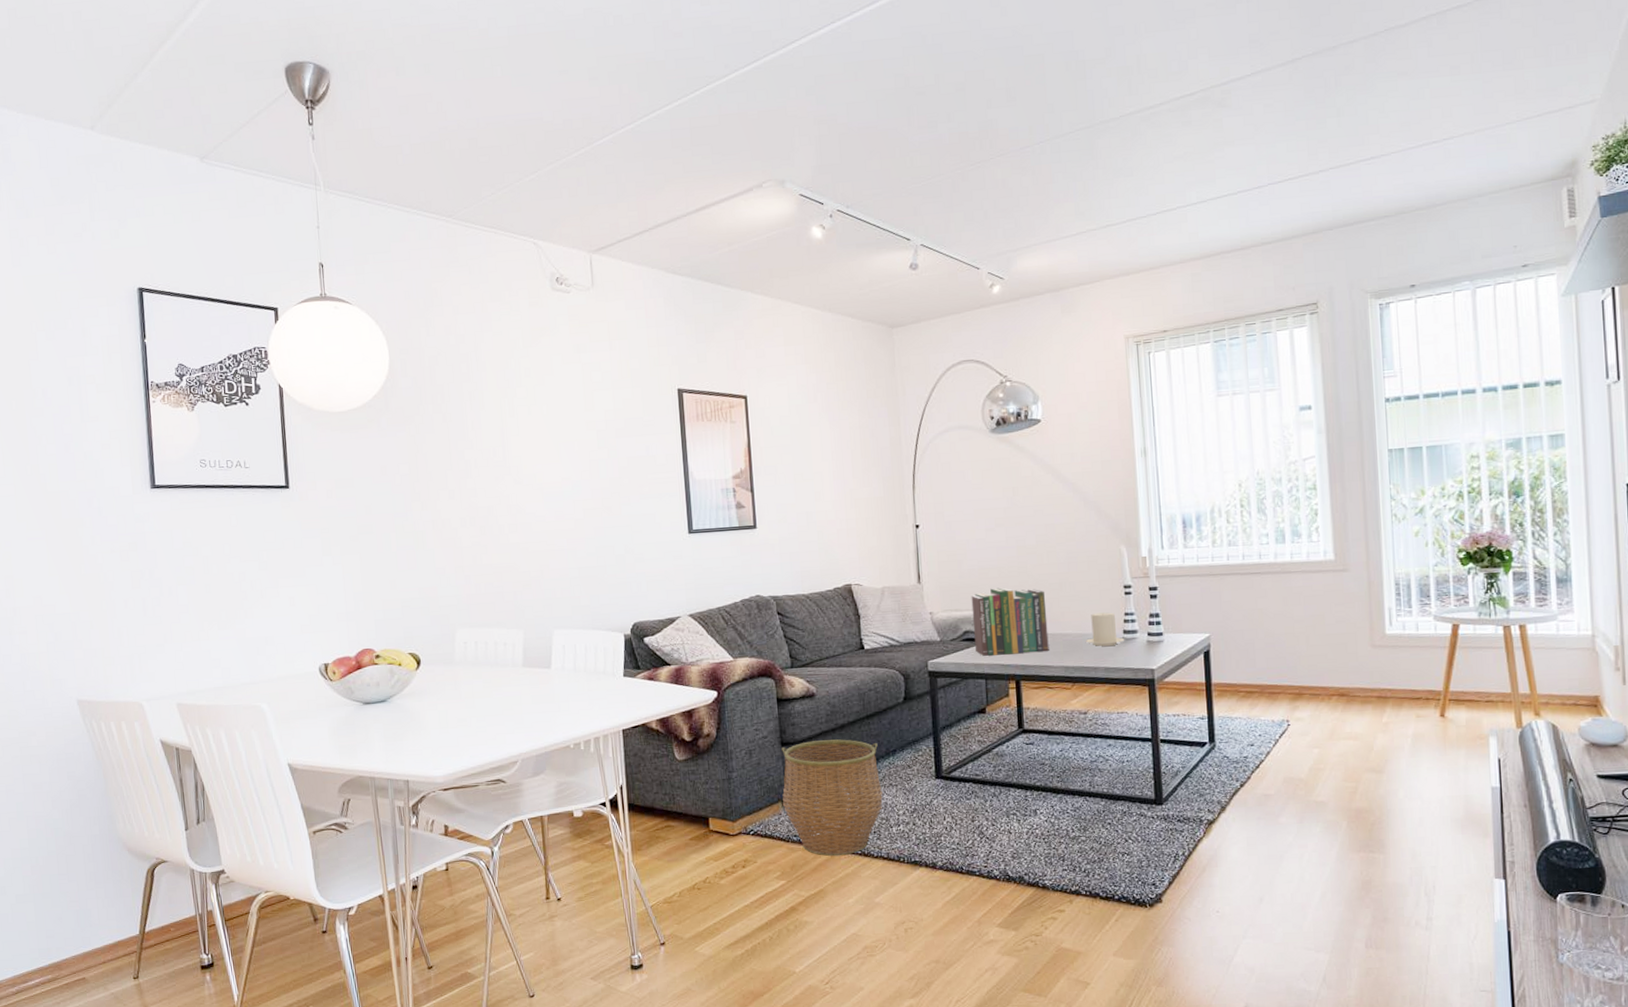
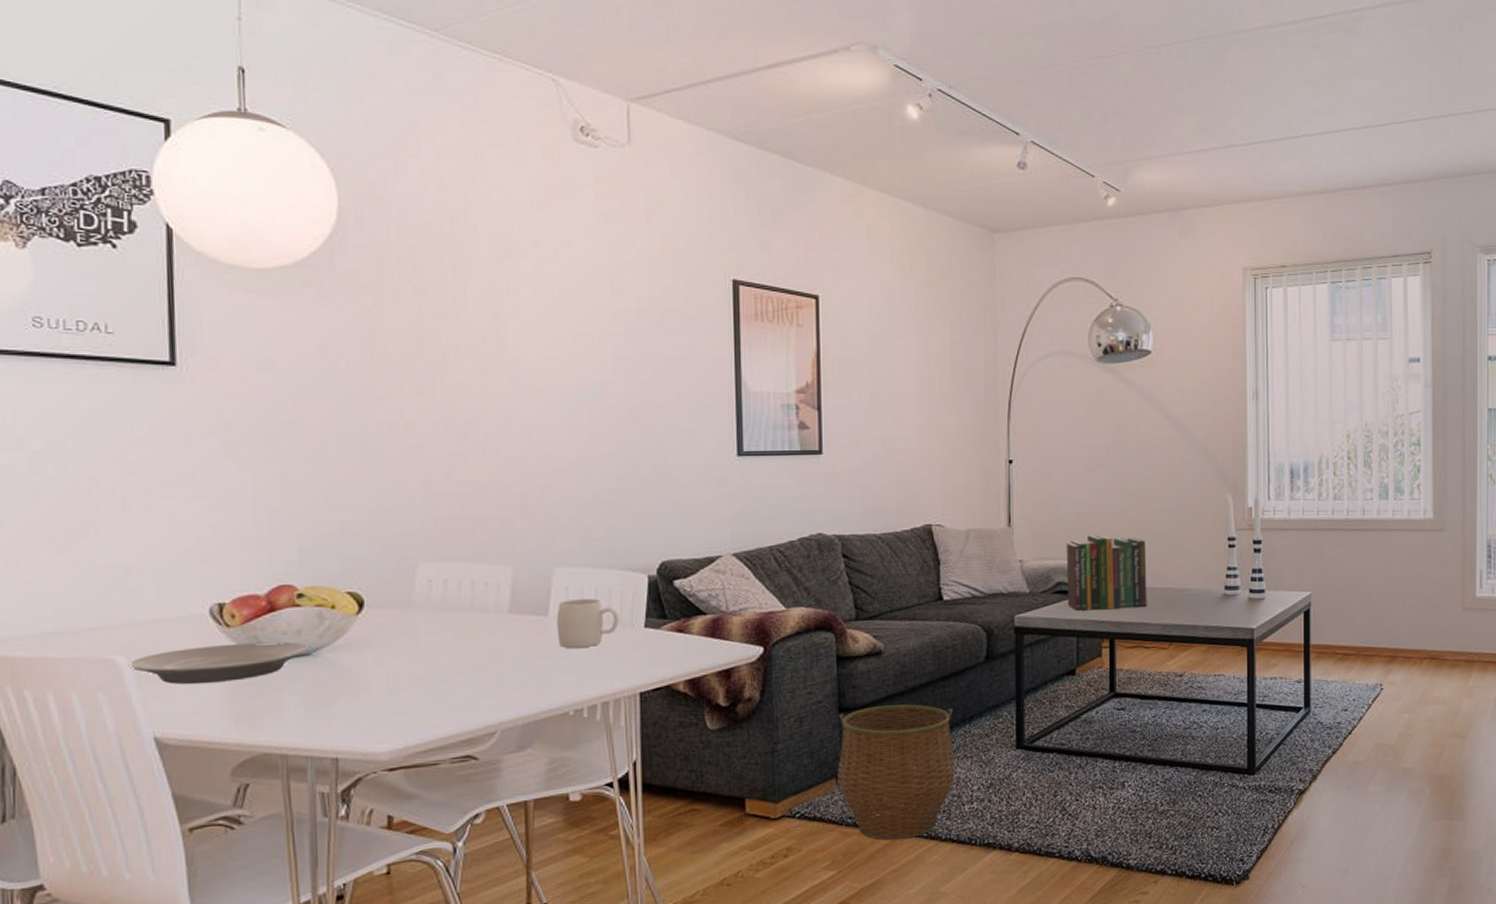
plate: none [269,691,386,724] -> present [128,641,311,685]
mug: none [557,654,604,694] -> present [556,598,619,648]
candle: present [1085,612,1125,646] -> none [1185,566,1226,603]

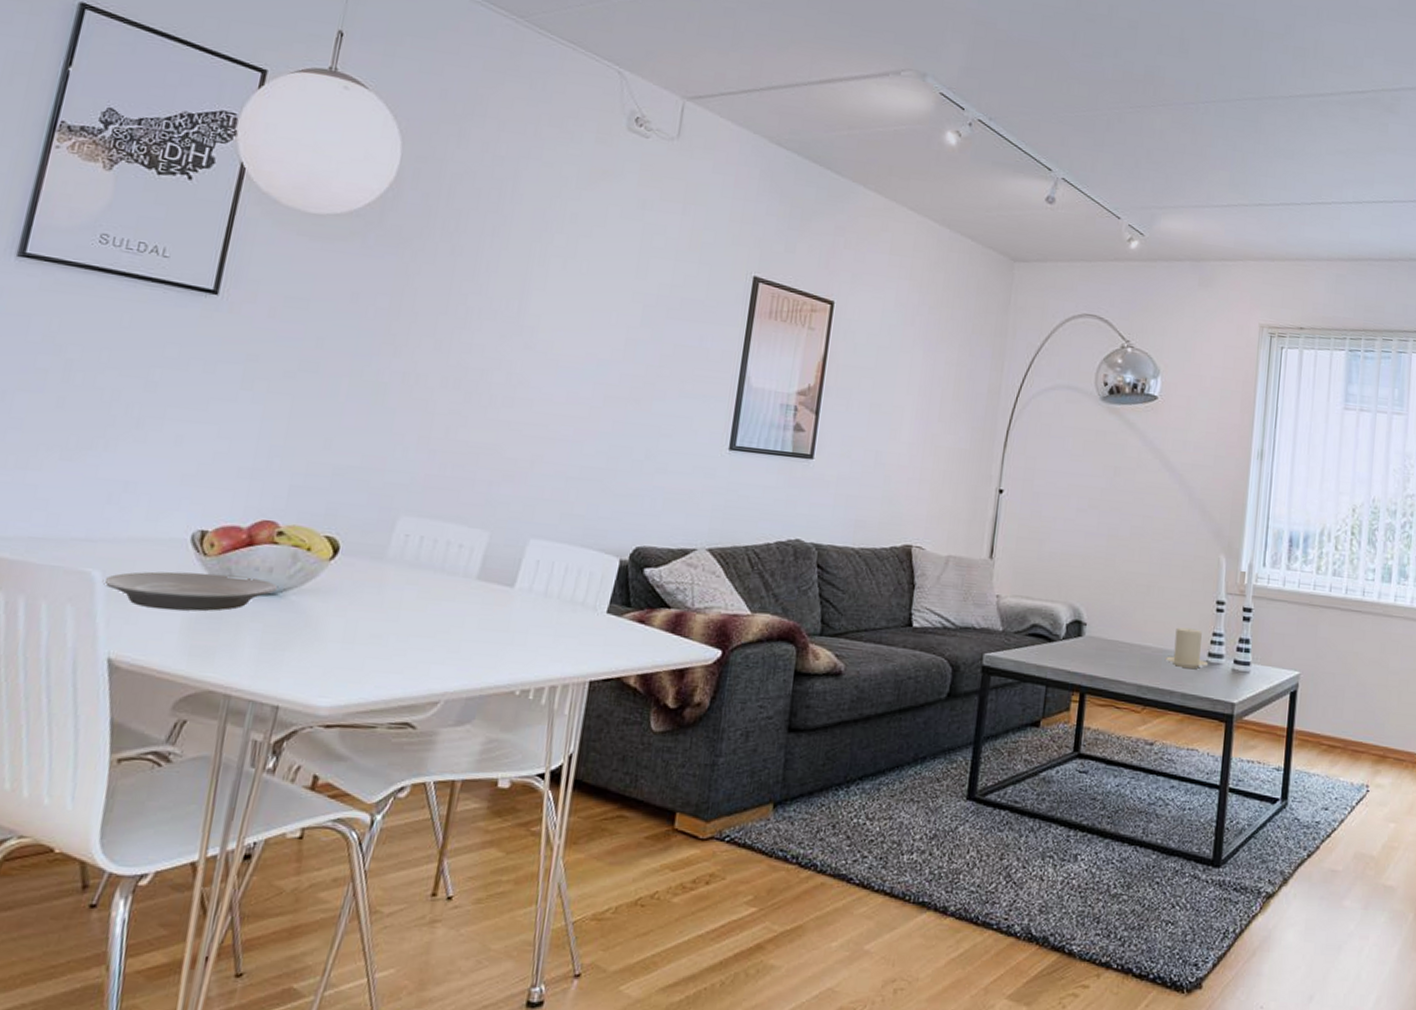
mug: present [556,598,619,648] -> none [519,573,584,626]
basket: present [836,704,956,840] -> none [773,731,906,883]
books: present [1066,535,1147,611] -> none [1041,578,1129,665]
candle: none [1185,566,1226,603] -> present [1165,627,1209,669]

